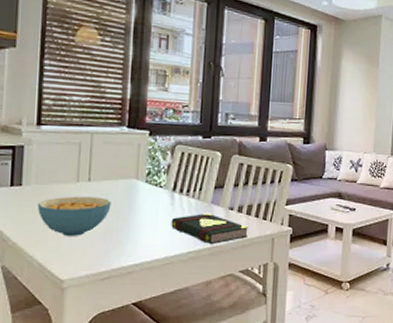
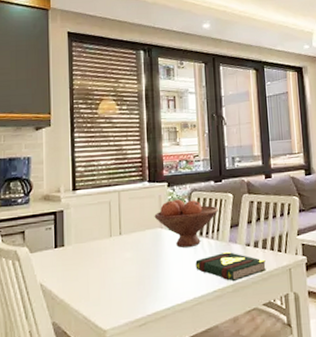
cereal bowl: present [37,196,112,236] -> none [78,248,141,288]
fruit bowl: none [130,150,203,203] -> present [154,199,218,248]

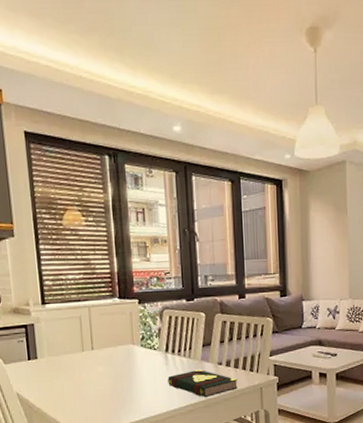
fruit bowl: present [154,199,218,248] -> none [125,316,190,364]

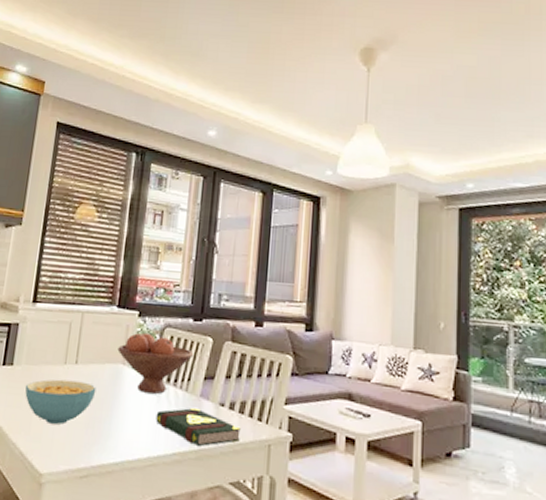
cereal bowl: none [52,363,114,399] -> present [25,379,97,425]
fruit bowl: none [125,316,190,364] -> present [117,332,193,394]

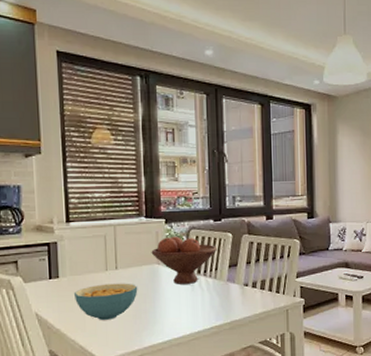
book: present [155,407,241,447] -> none [192,290,263,320]

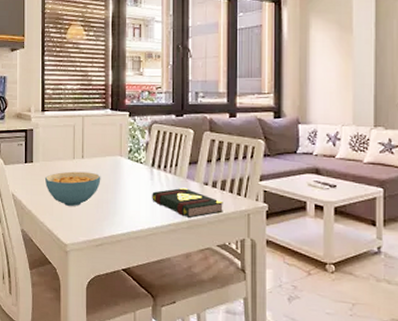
fruit bowl: present [151,236,217,284] -> none [115,129,177,178]
book: none [192,290,263,320] -> present [152,187,223,219]

